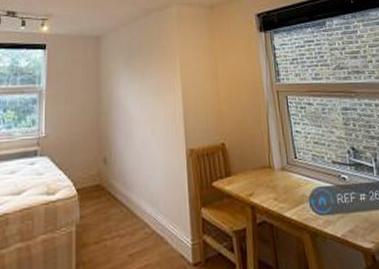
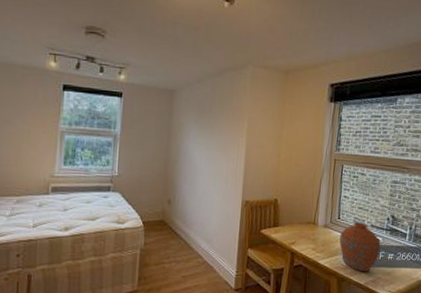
vase: none [301,159,351,221] -> present [339,221,381,272]

